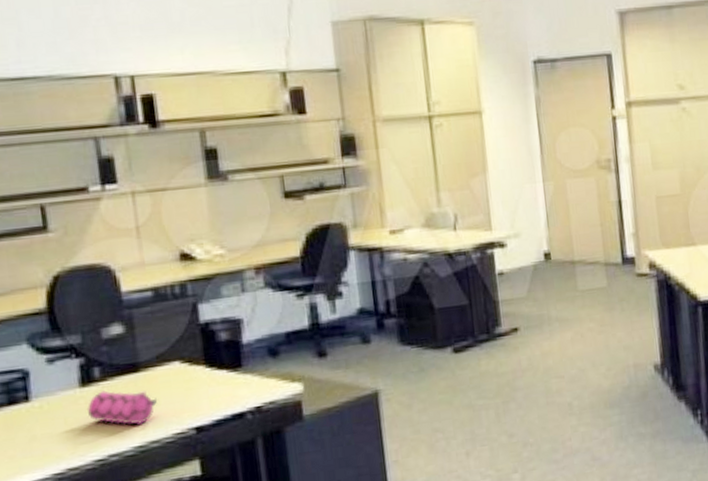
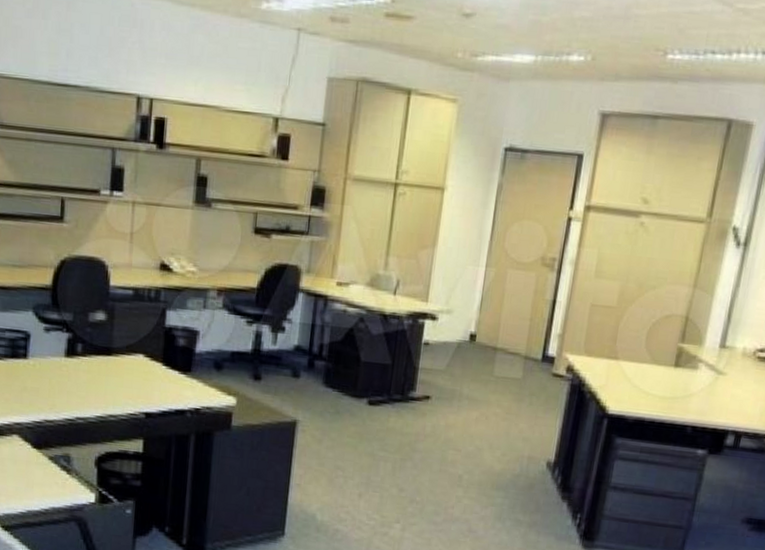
pencil case: present [86,390,158,426] -> none [67,364,121,400]

